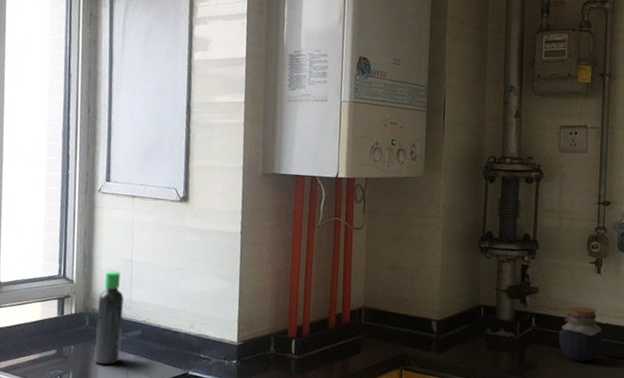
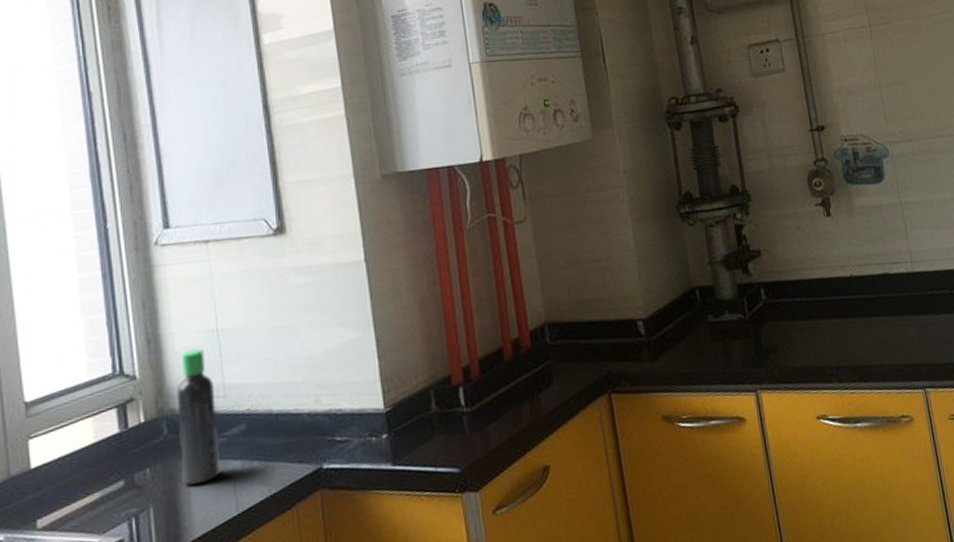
jar: present [558,306,604,362] -> none [796,260,853,332]

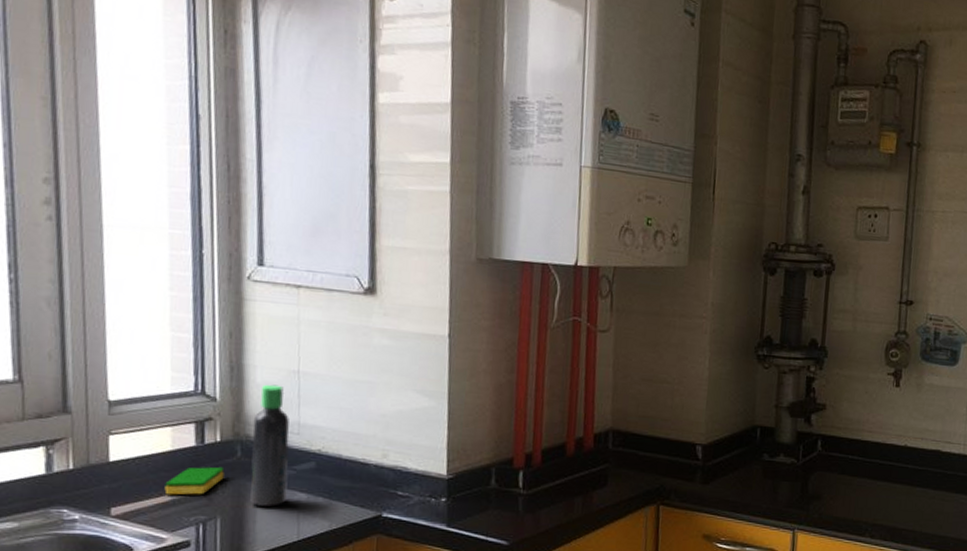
dish sponge: none [91,449,152,493] -> present [164,466,225,496]

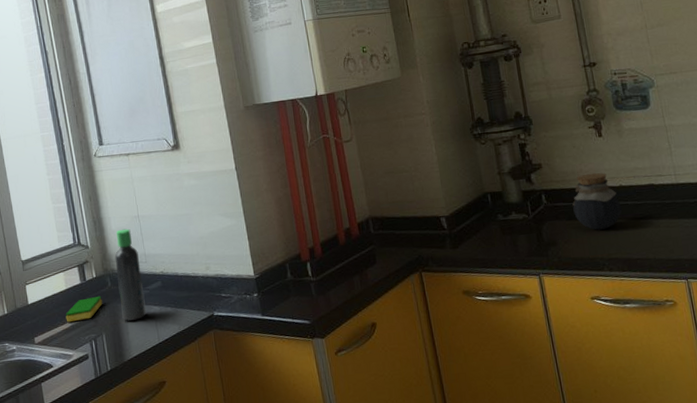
jar: none [848,426,901,491] -> present [572,173,622,230]

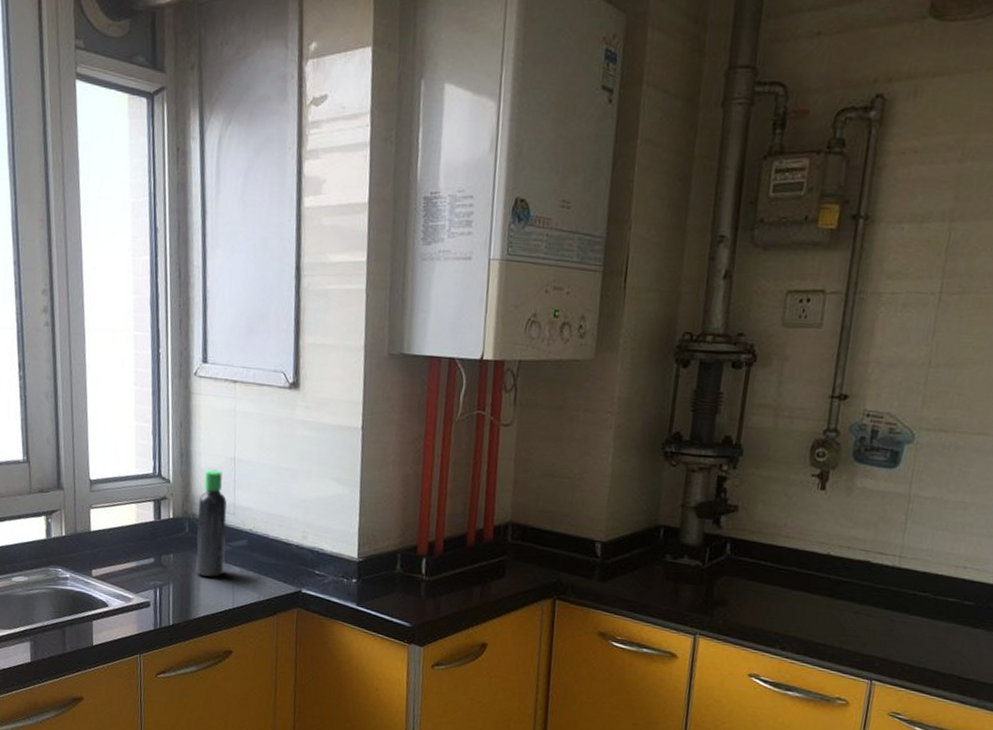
dish sponge: present [65,295,103,323] -> none [131,539,176,563]
jar: present [572,173,622,230] -> none [759,531,821,601]

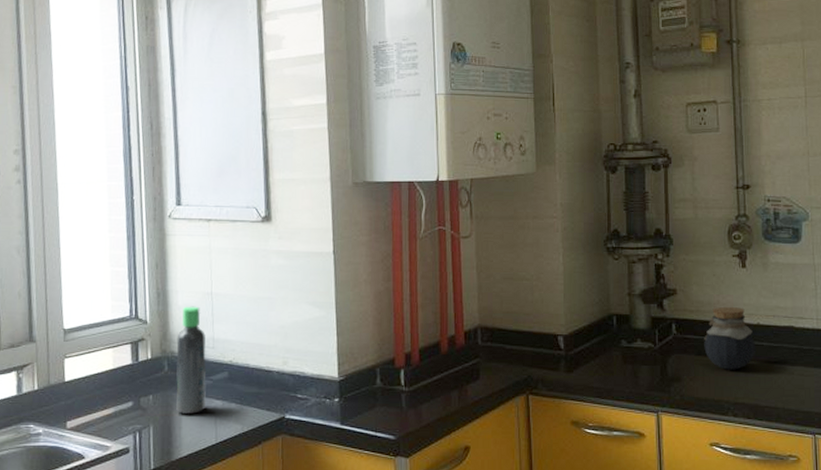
jar: none [759,531,821,601] -> present [704,307,756,370]

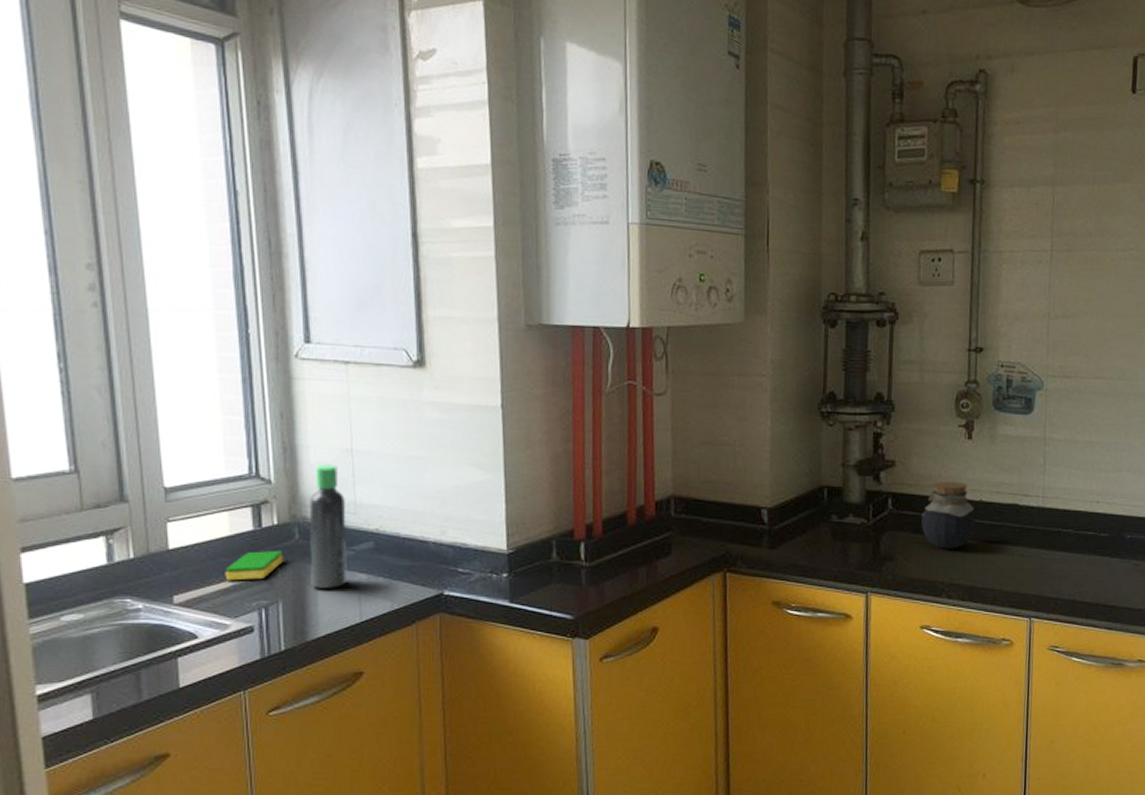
dish sponge: none [108,380,155,408] -> present [225,550,284,581]

